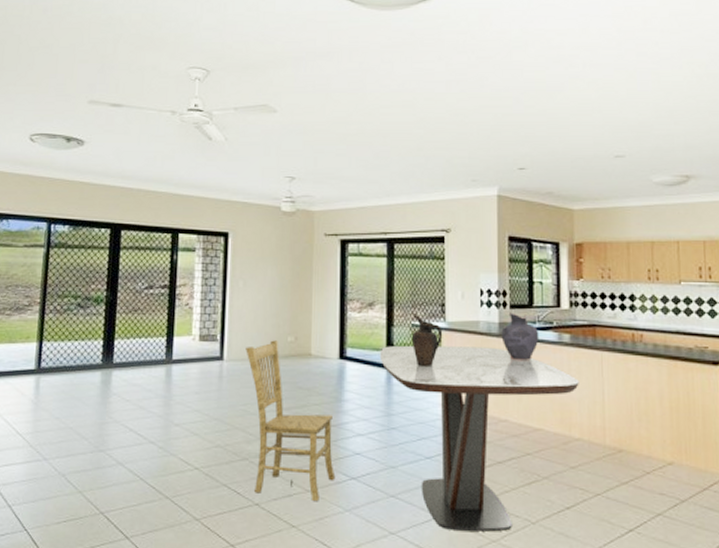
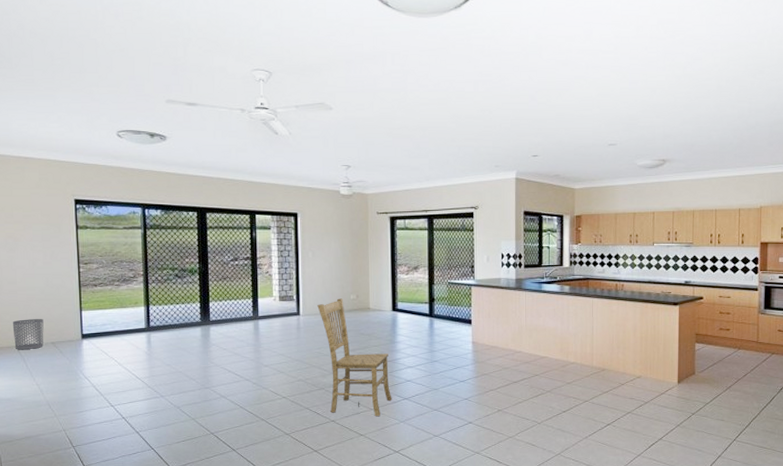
dining table: present [379,345,579,532] -> none [423,298,575,431]
ceramic pitcher: present [411,313,441,366] -> none [448,274,471,314]
vase: present [501,312,540,361] -> none [517,271,546,308]

